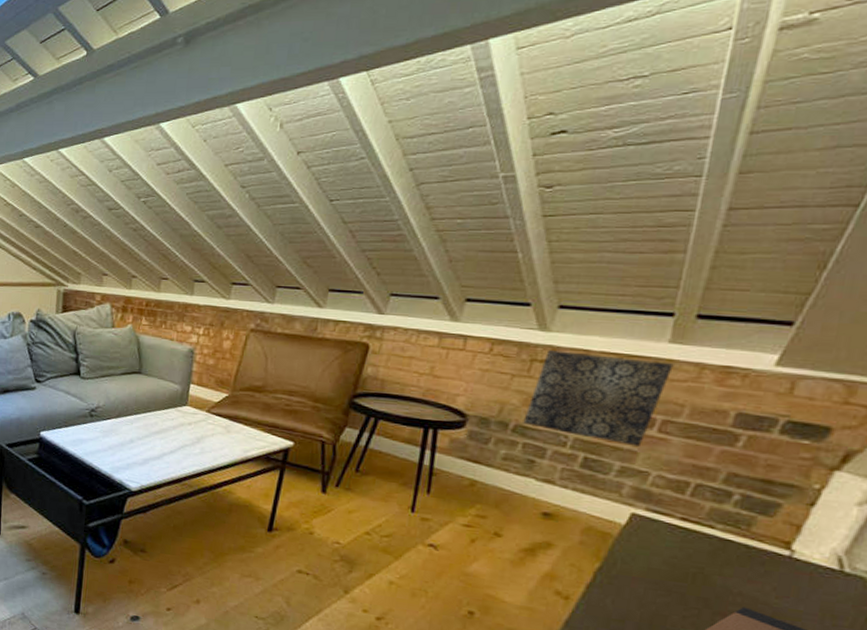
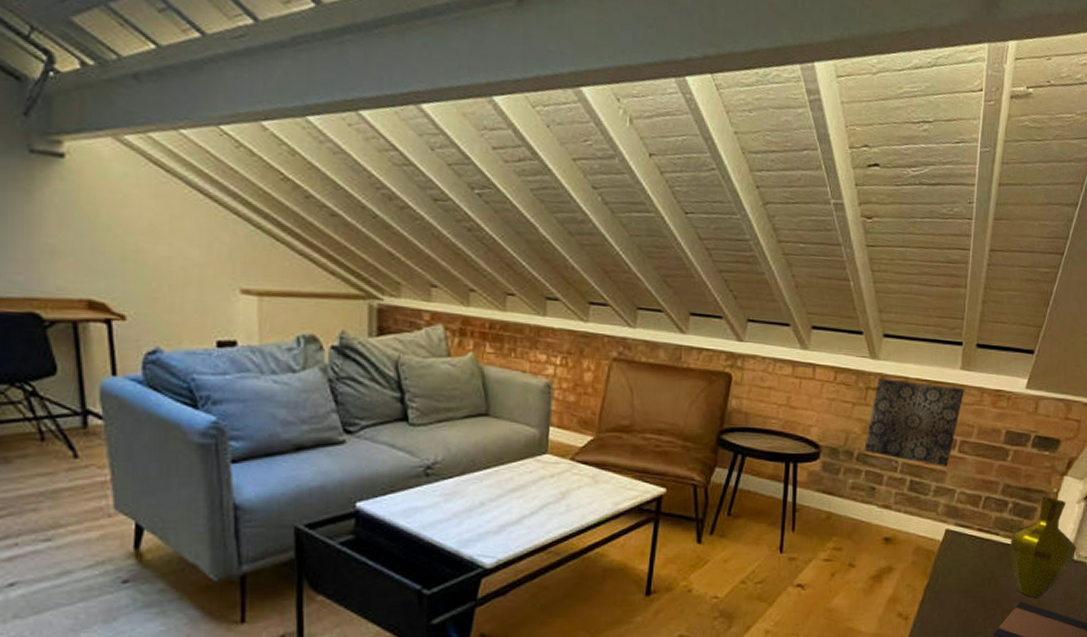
vase: none [731,492,850,607] -> present [1010,496,1077,597]

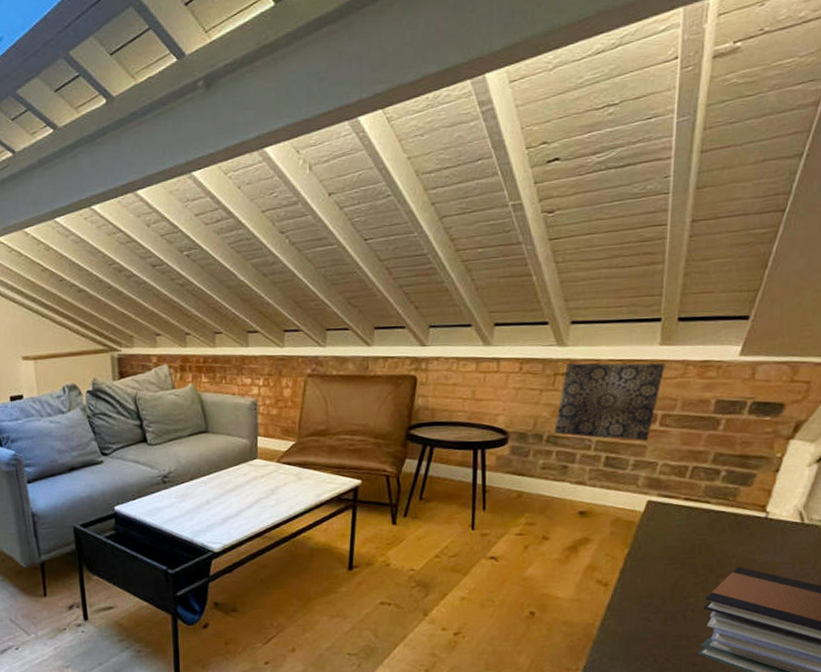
vase: present [1010,496,1077,597] -> none [723,462,808,562]

